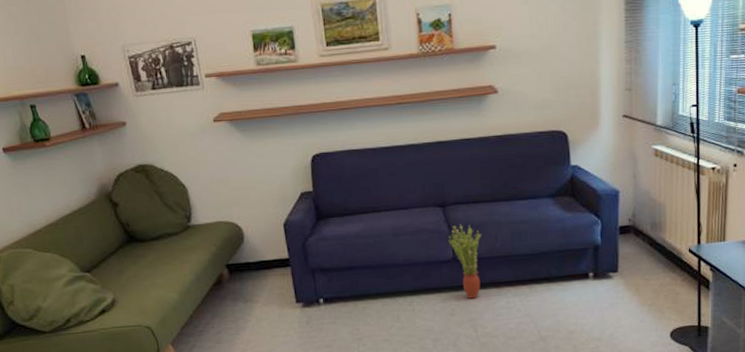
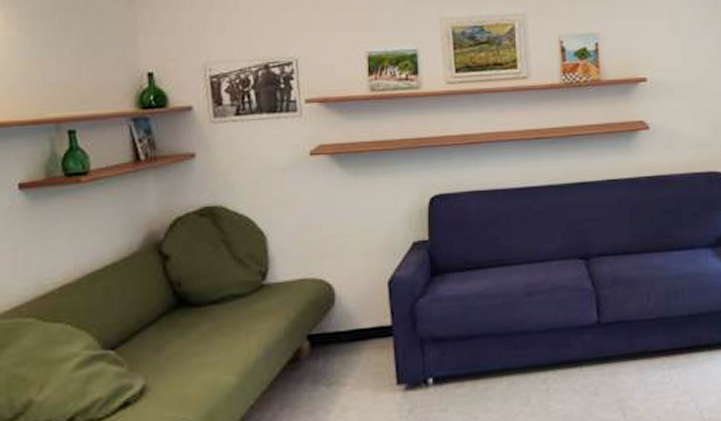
potted plant: present [448,224,481,299] -> none [592,280,631,374]

